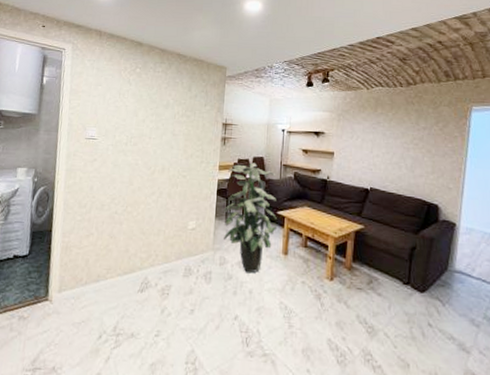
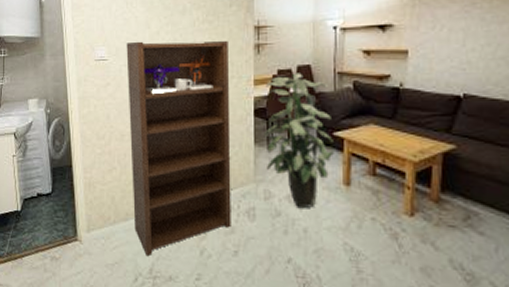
bookshelf: none [104,126,201,315] -> present [126,41,231,257]

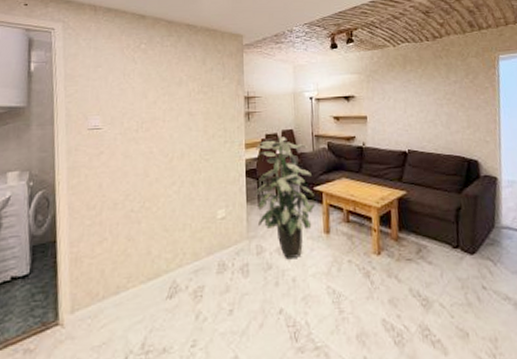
bookshelf: present [126,41,231,257] -> none [122,110,226,331]

